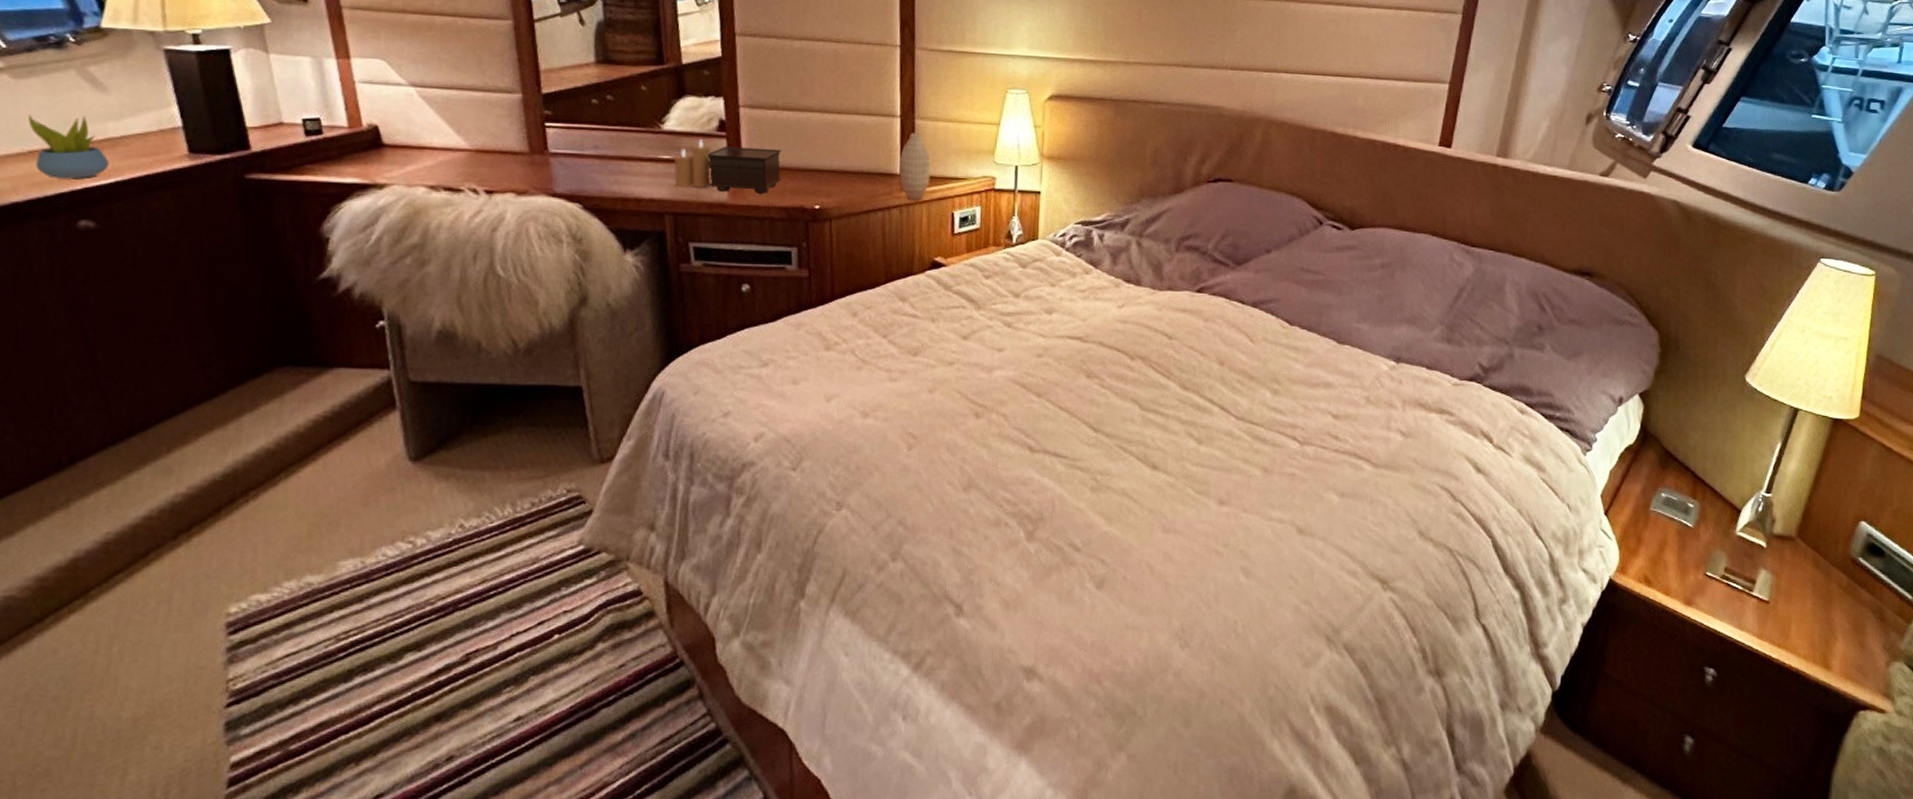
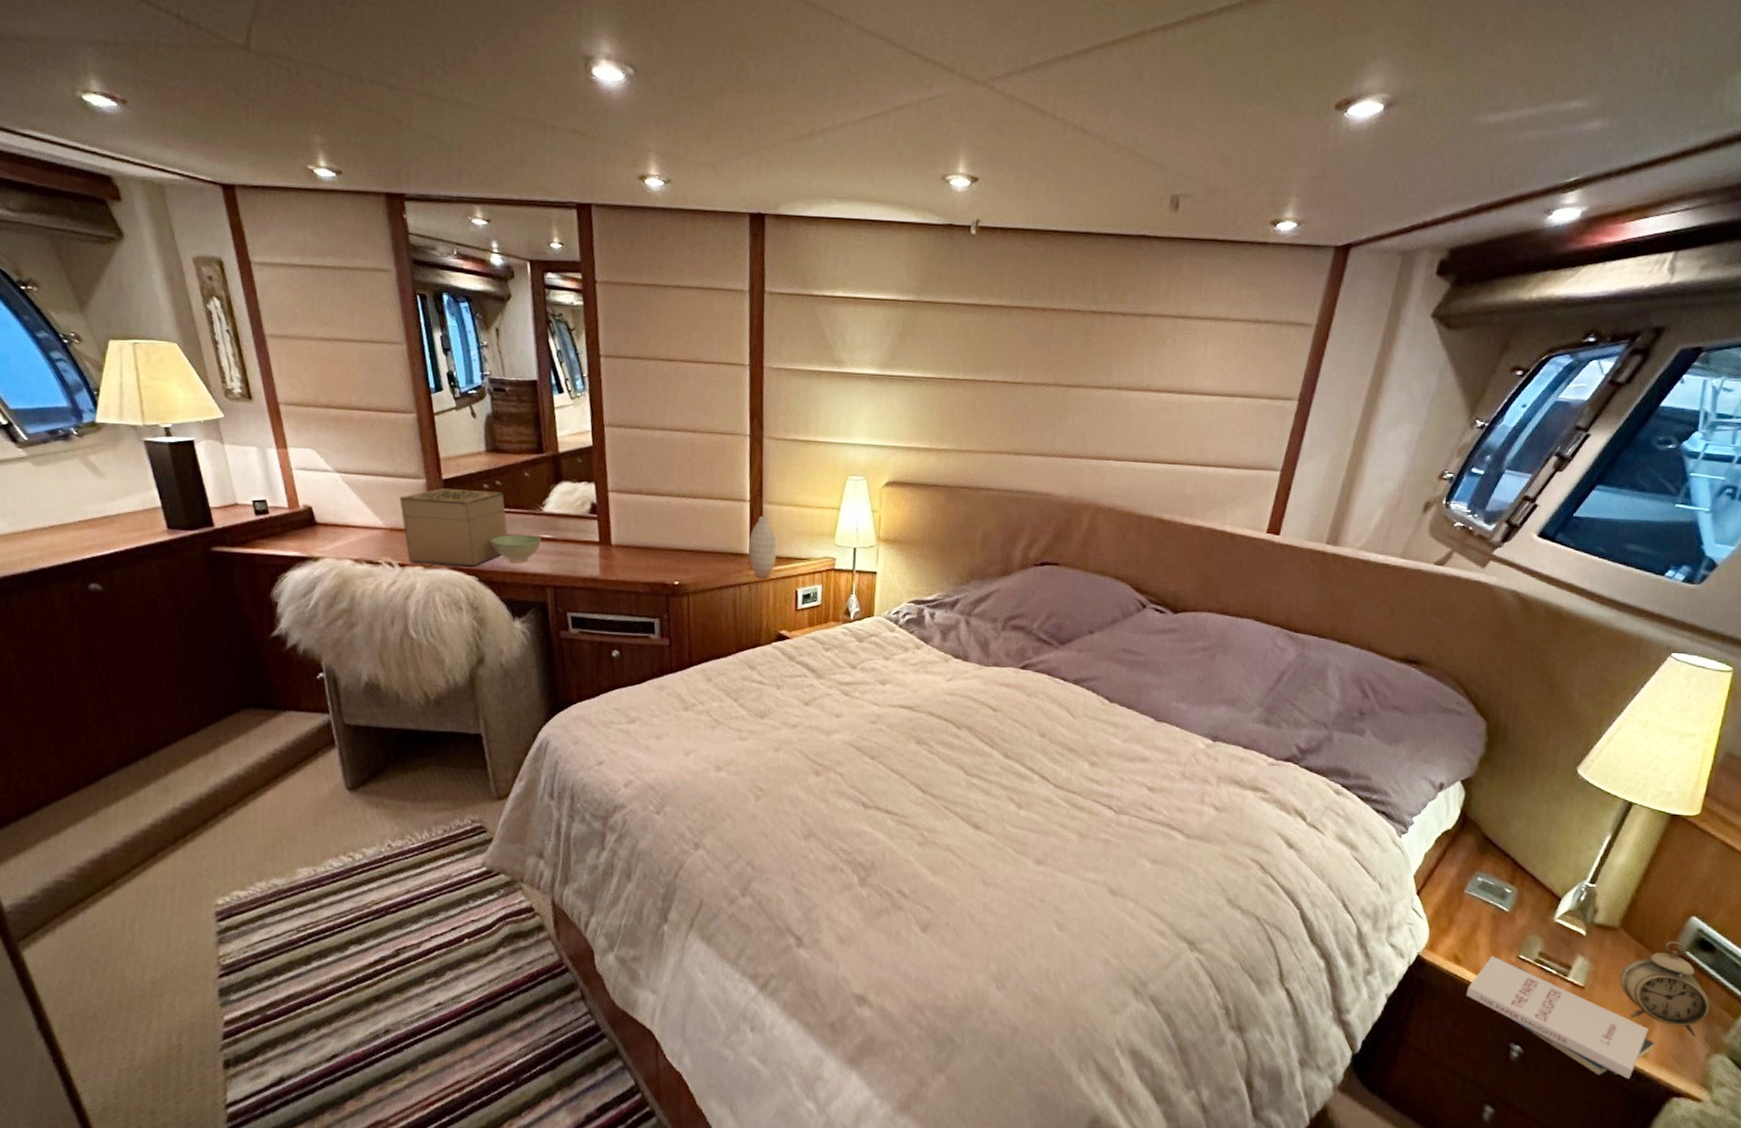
succulent plant: present [28,115,109,180] -> none [48,496,108,550]
decorative box: none [489,103,620,193] -> present [400,487,508,567]
bowl: none [598,155,659,188] -> present [490,534,541,564]
candle: present [674,139,711,188] -> none [553,521,585,564]
jewelry box: present [706,146,782,194] -> none [580,527,645,570]
books: none [1659,574,1838,695] -> present [1466,955,1655,1079]
alarm clock: none [1801,547,1885,645] -> present [1620,941,1710,1036]

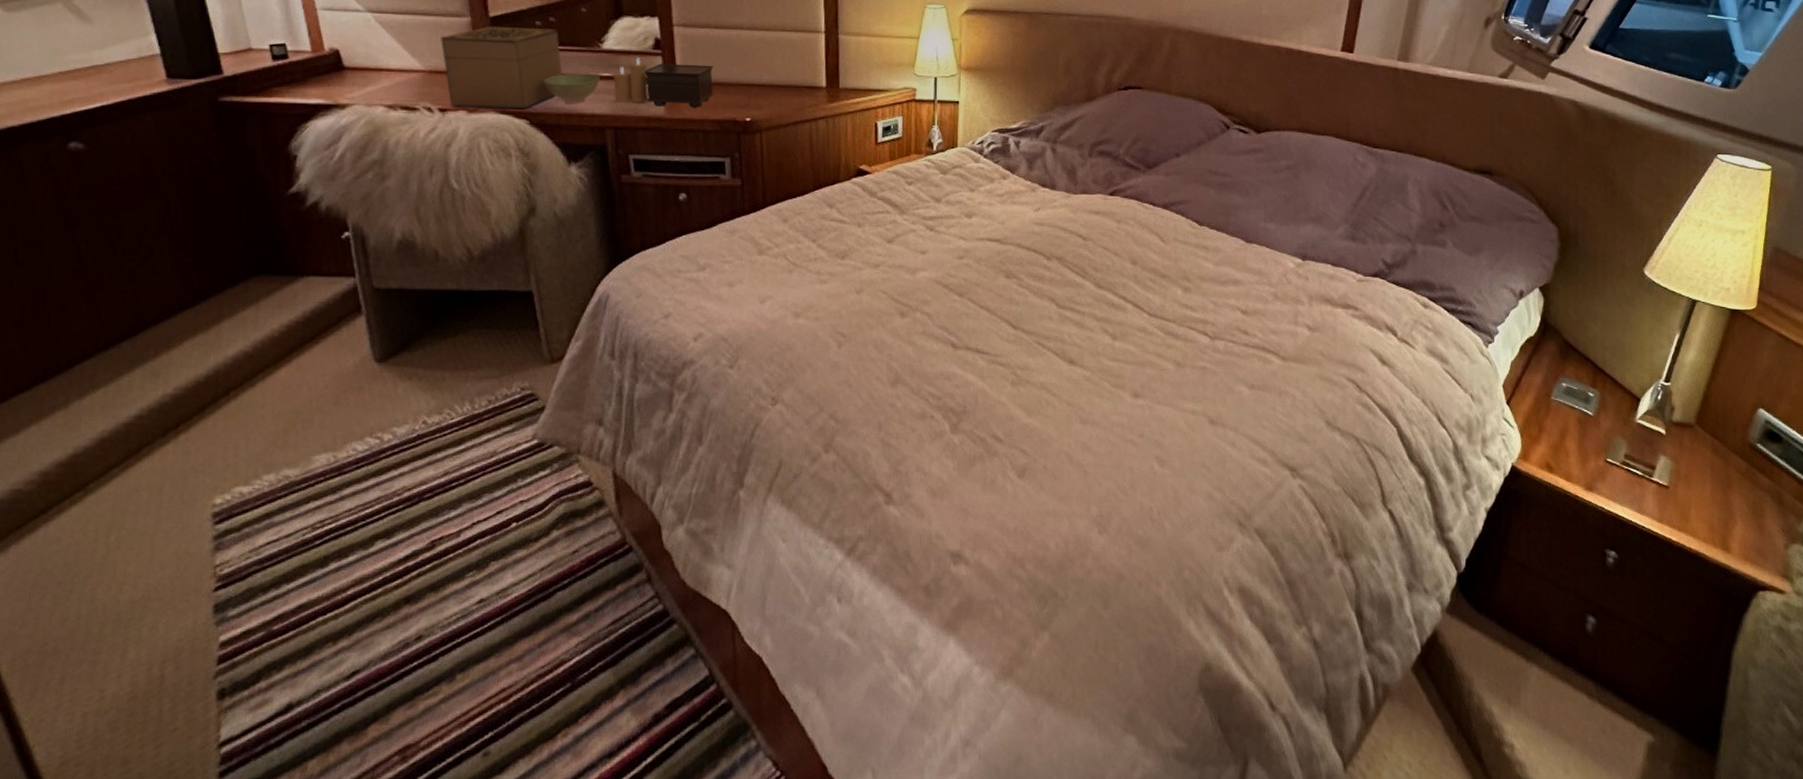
candle: none [553,521,585,564] -> present [613,57,648,103]
jewelry box: none [580,527,645,570] -> present [643,63,714,107]
vase: present [748,516,777,578] -> none [824,48,855,111]
books: present [1466,955,1655,1079] -> none [1561,461,1738,576]
alarm clock: present [1620,941,1710,1036] -> none [1700,434,1783,527]

